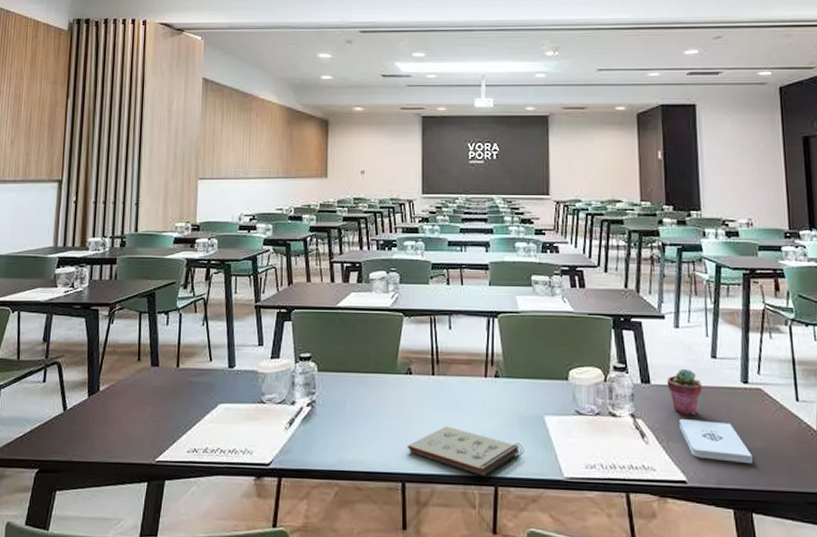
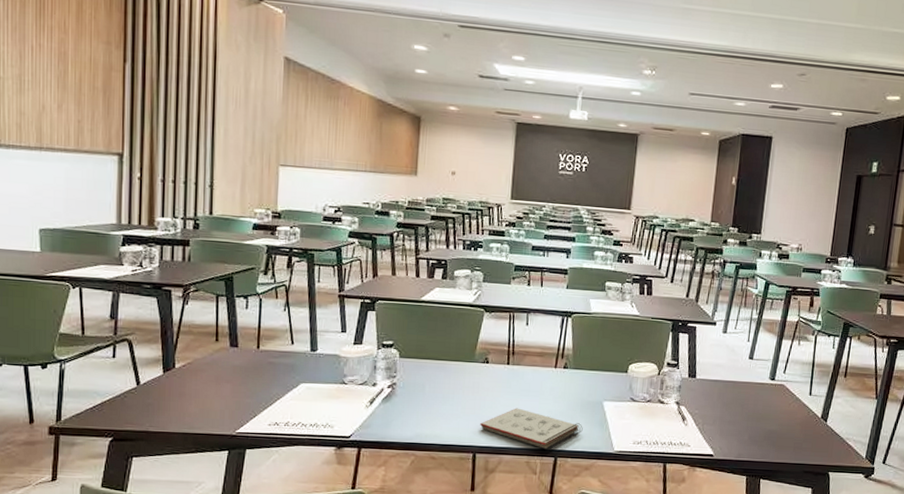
potted succulent: present [666,368,702,416] -> none [709,366,738,404]
notepad: present [678,418,752,463] -> none [714,406,768,442]

